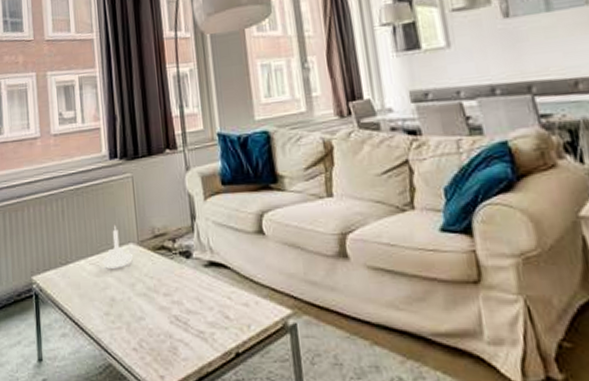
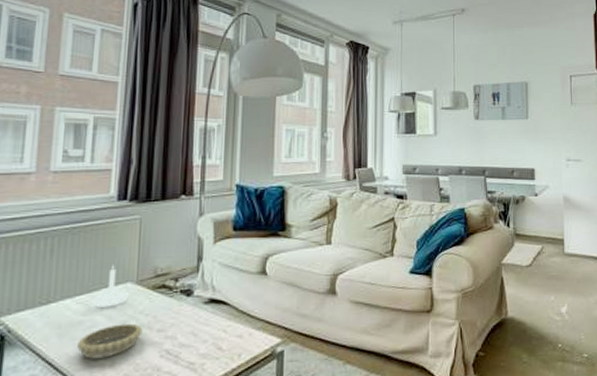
decorative bowl: none [96,286,151,321] -> present [77,323,143,359]

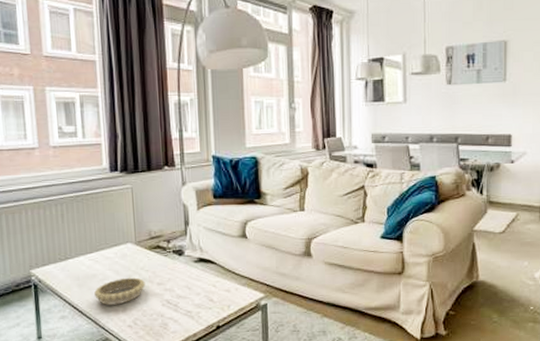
candle holder: present [91,264,128,306] -> none [100,227,130,262]

